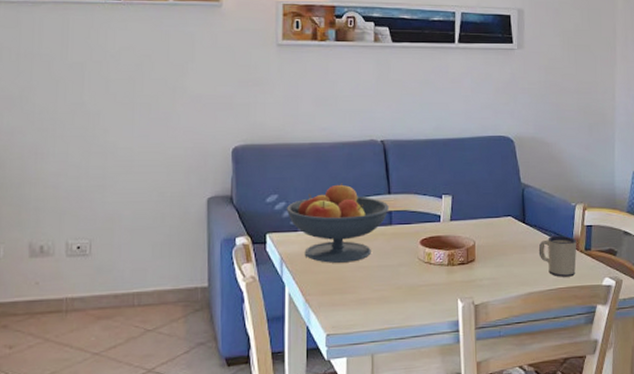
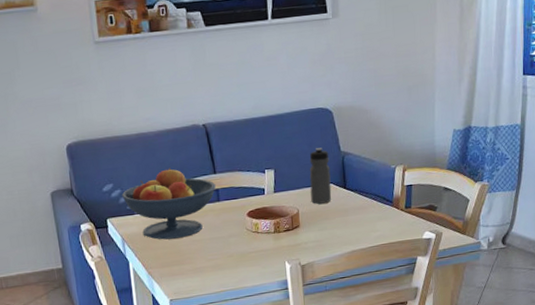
water bottle: none [488,177,510,237] -> present [309,147,332,204]
mug: present [538,235,577,277] -> none [360,196,398,235]

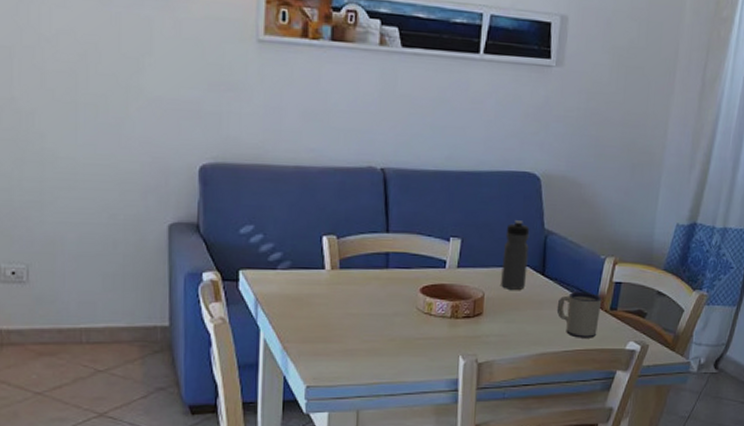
fruit bowl: present [121,167,216,240] -> none [263,216,386,308]
mug: none [360,196,398,235] -> present [556,291,602,338]

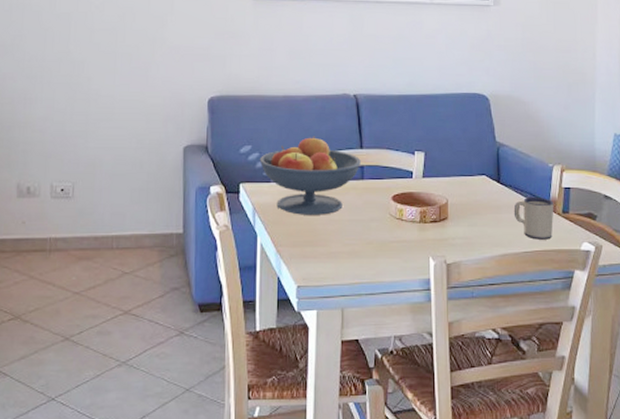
fruit bowl: none [263,216,386,308] -> present [259,136,361,215]
water bottle: present [501,220,530,290] -> none [461,135,484,196]

